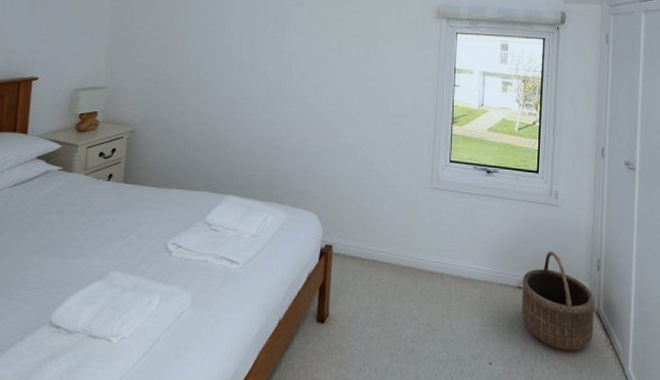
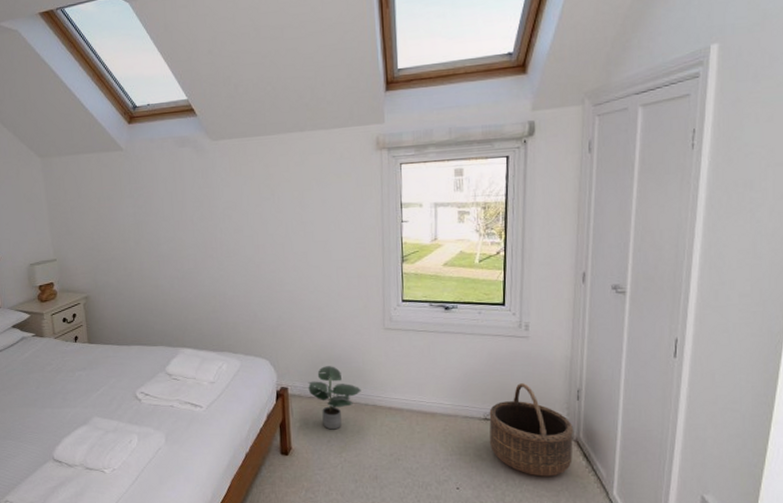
potted plant: none [353,224,405,295] -> present [308,366,361,430]

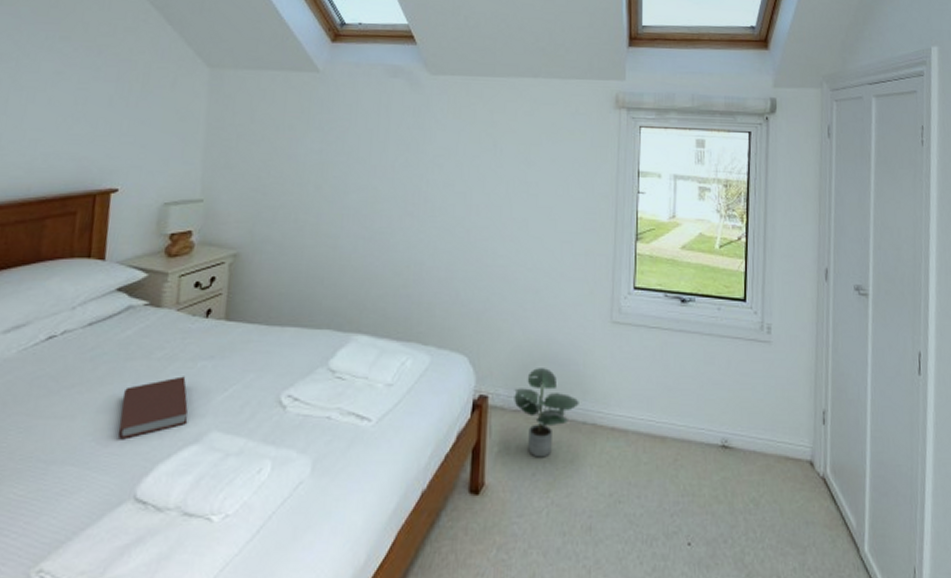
book: none [31,382,77,424] -> present [118,376,188,440]
basket: present [489,383,574,477] -> none [727,400,821,527]

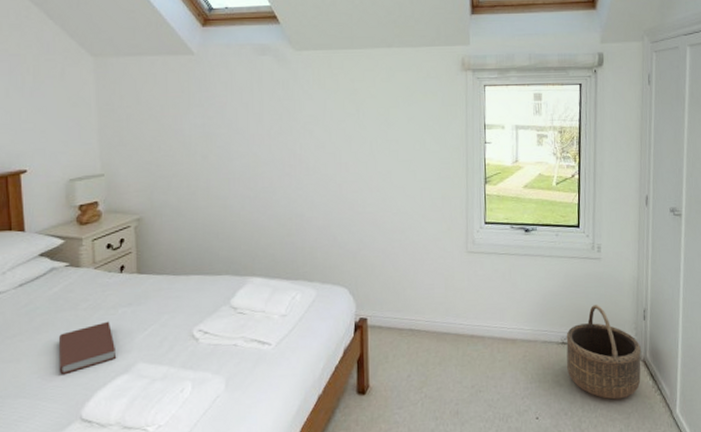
potted plant: present [514,368,579,458] -> none [389,293,443,363]
basket: none [727,400,821,527] -> present [566,305,642,400]

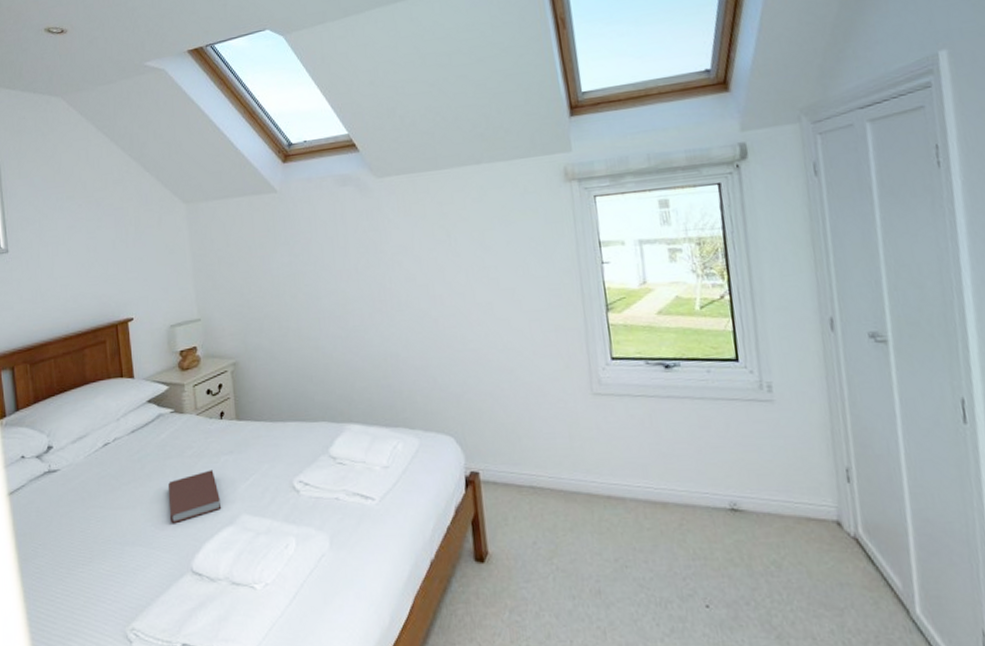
basket: present [566,305,642,400] -> none [735,461,854,589]

